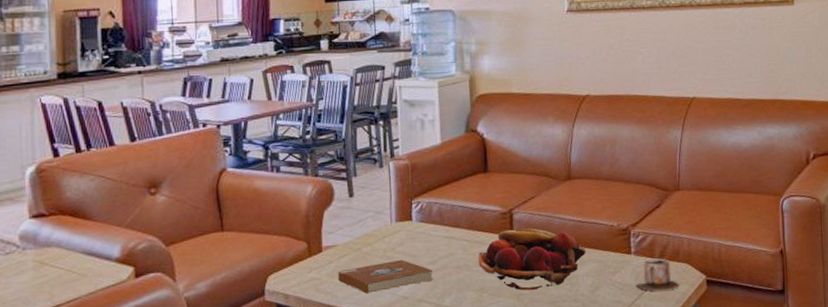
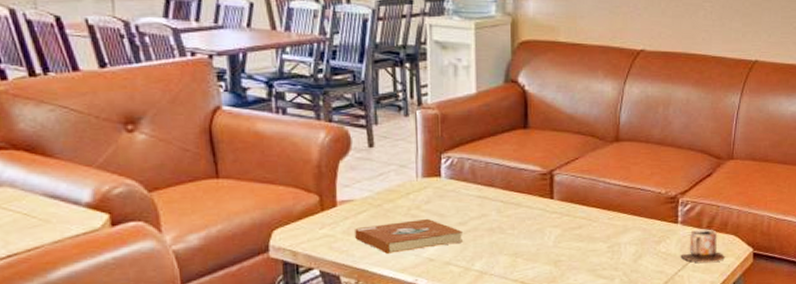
fruit basket: present [478,228,586,291] -> none [513,191,630,257]

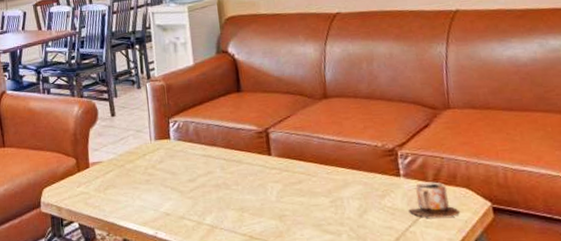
book: present [355,218,463,254] -> none [104,176,193,209]

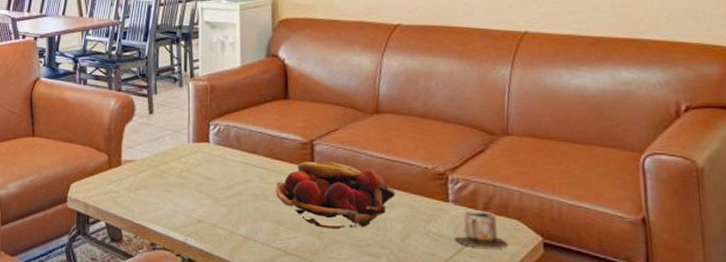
fruit basket: none [236,147,350,212] -> present [275,161,395,230]

